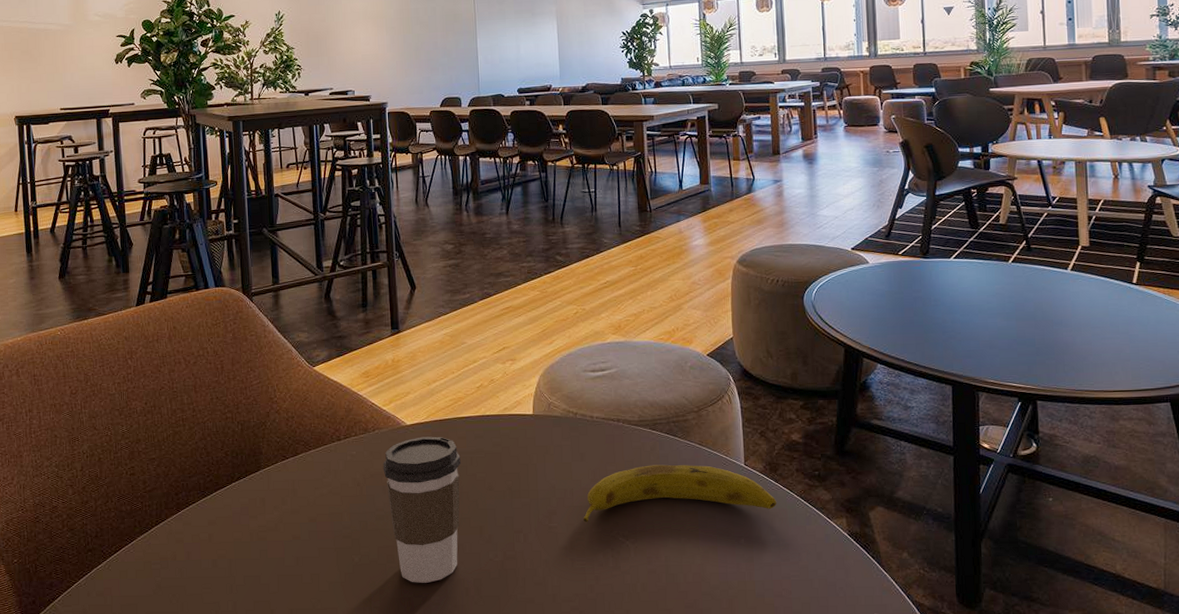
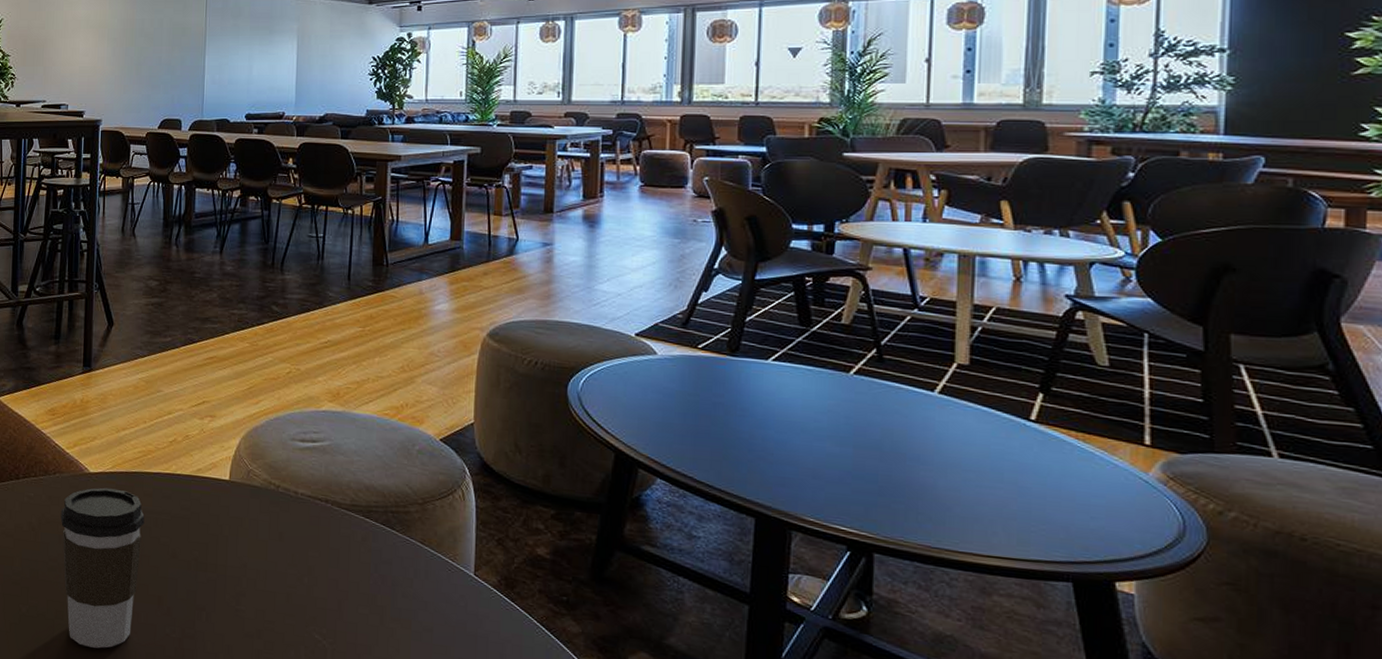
fruit: present [583,464,777,523] -> none [275,557,511,633]

